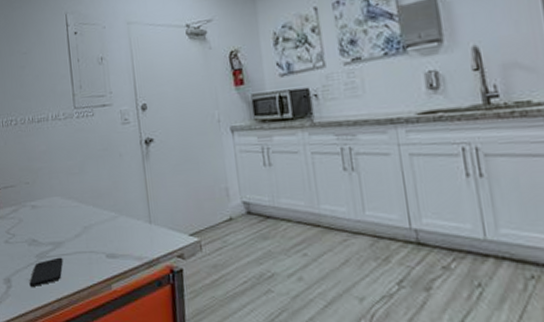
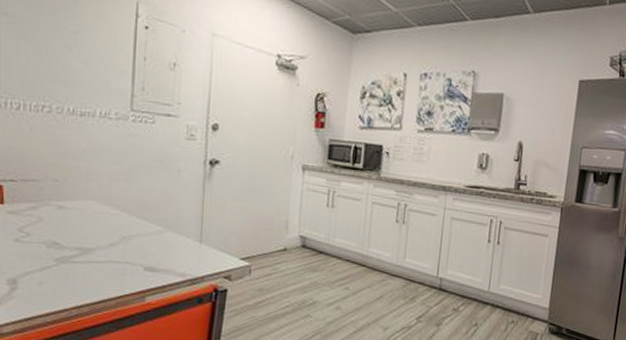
smartphone: present [29,257,63,287] -> none [42,263,90,291]

